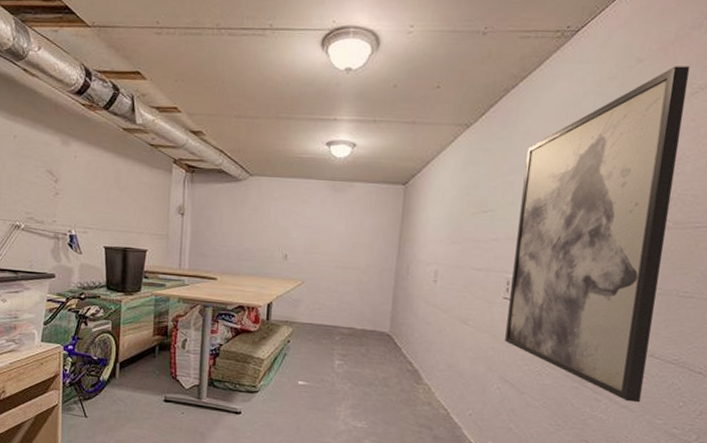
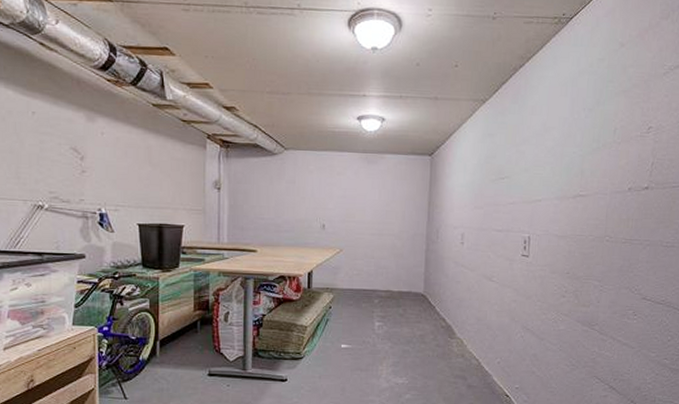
wall art: present [505,66,691,403] -> none [525,50,662,340]

